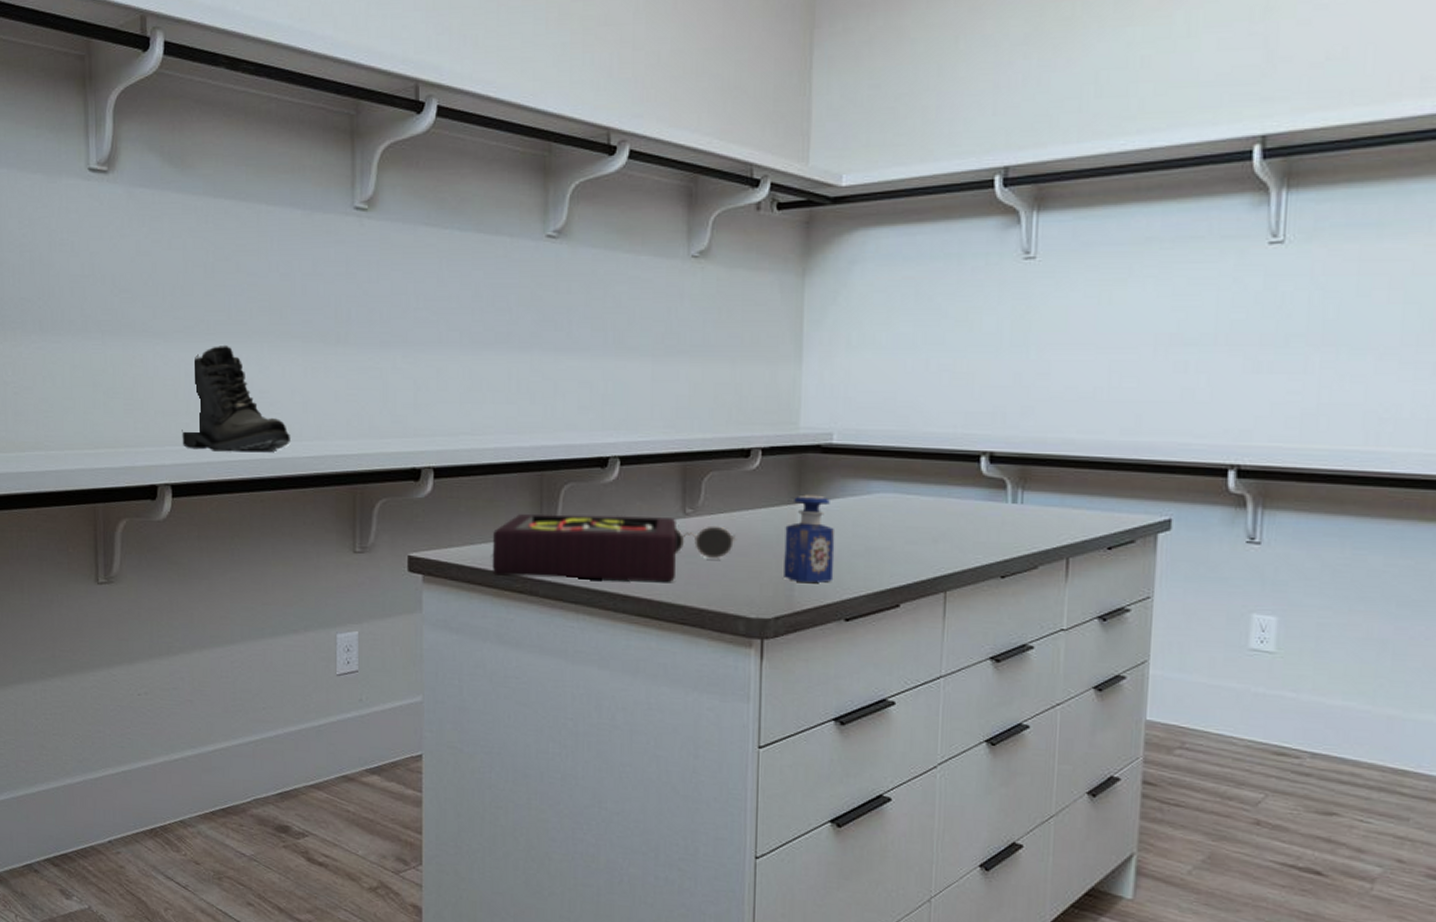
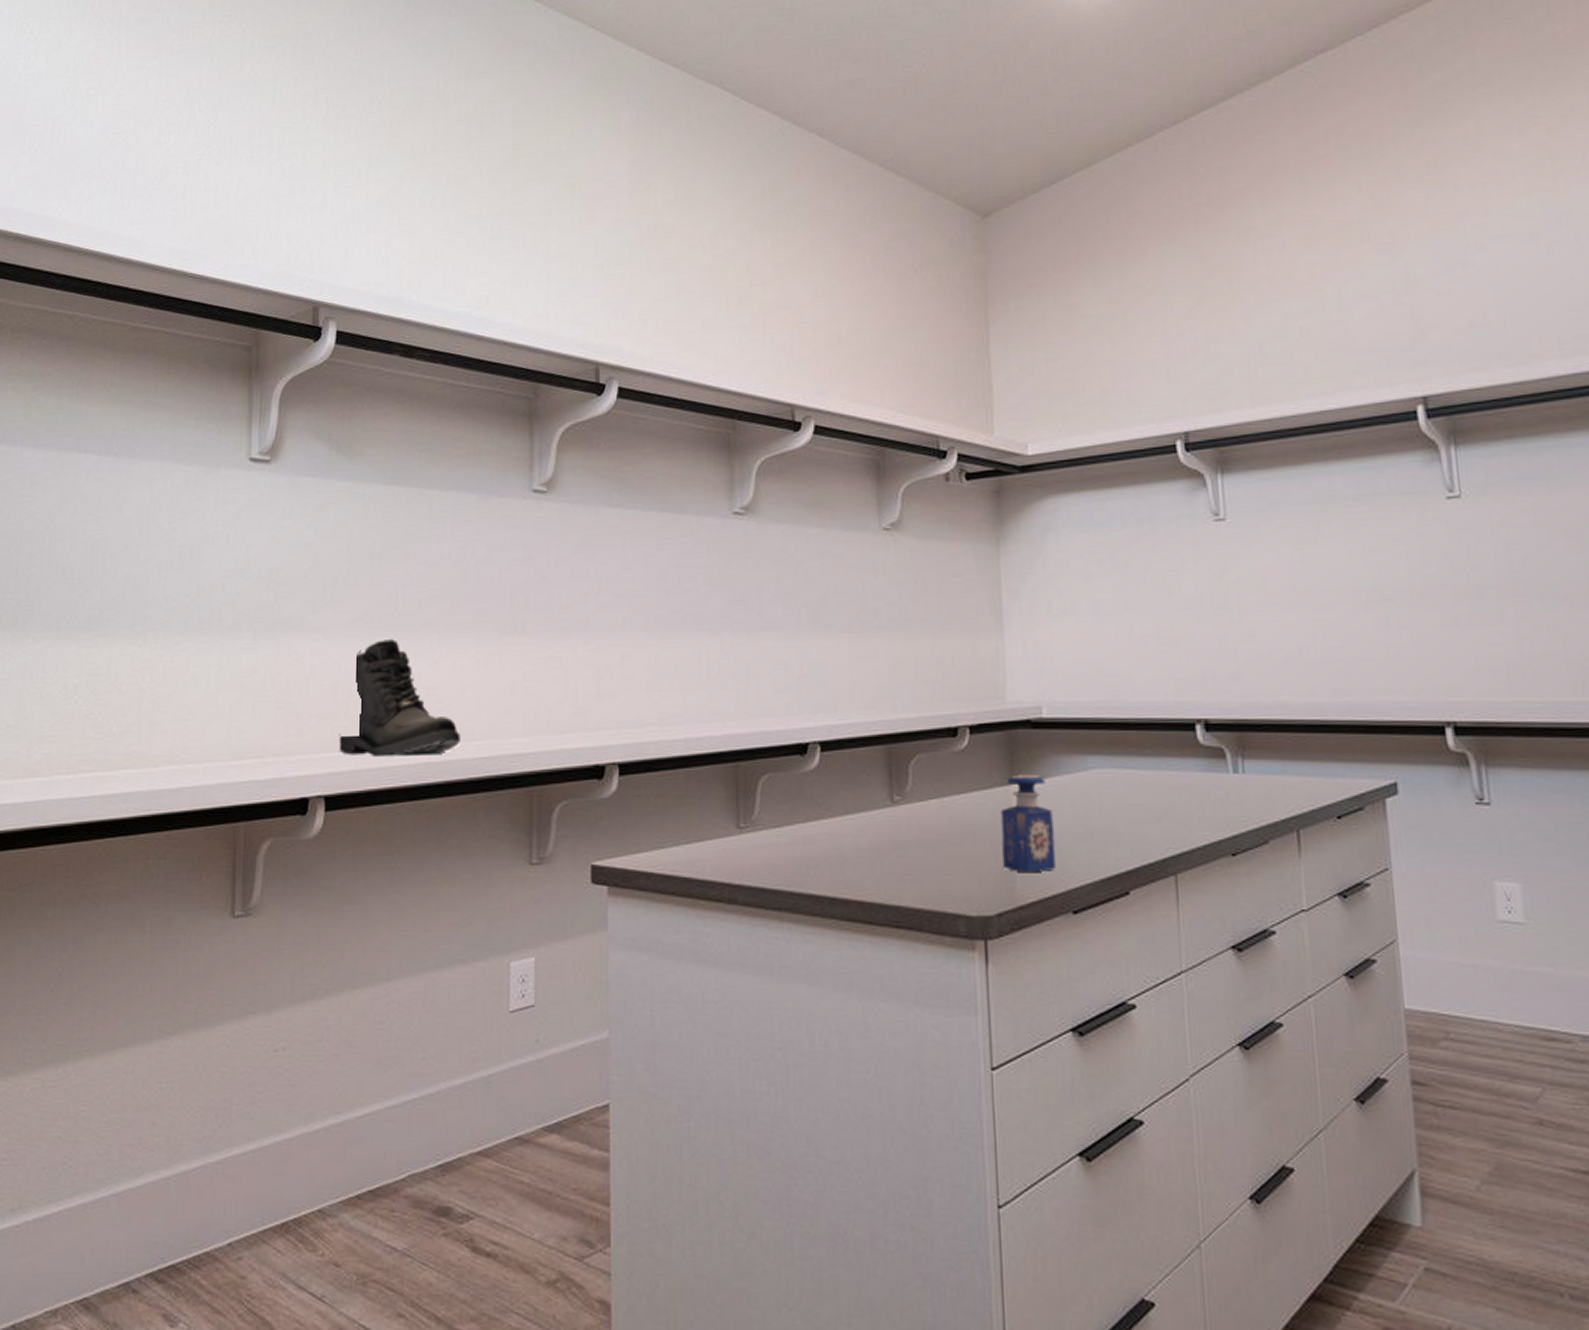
jewelry box: present [493,513,678,582] -> none [686,806,887,884]
sunglasses: present [674,525,737,560] -> none [883,813,950,851]

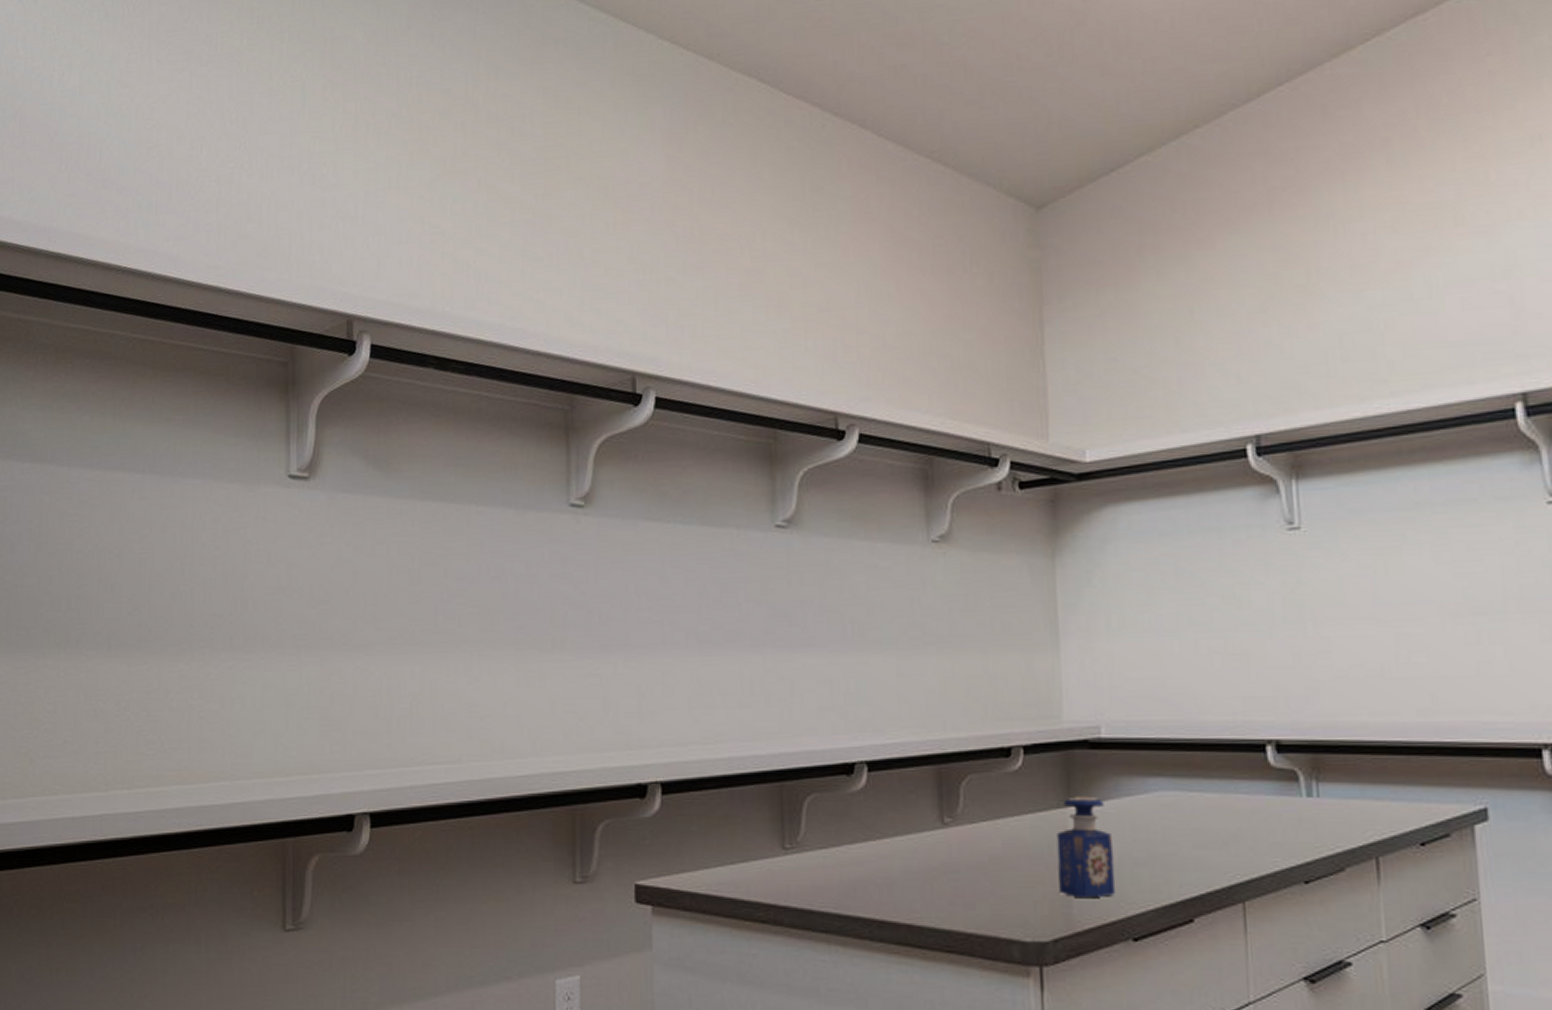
boot: present [339,639,460,757] -> none [382,657,502,774]

